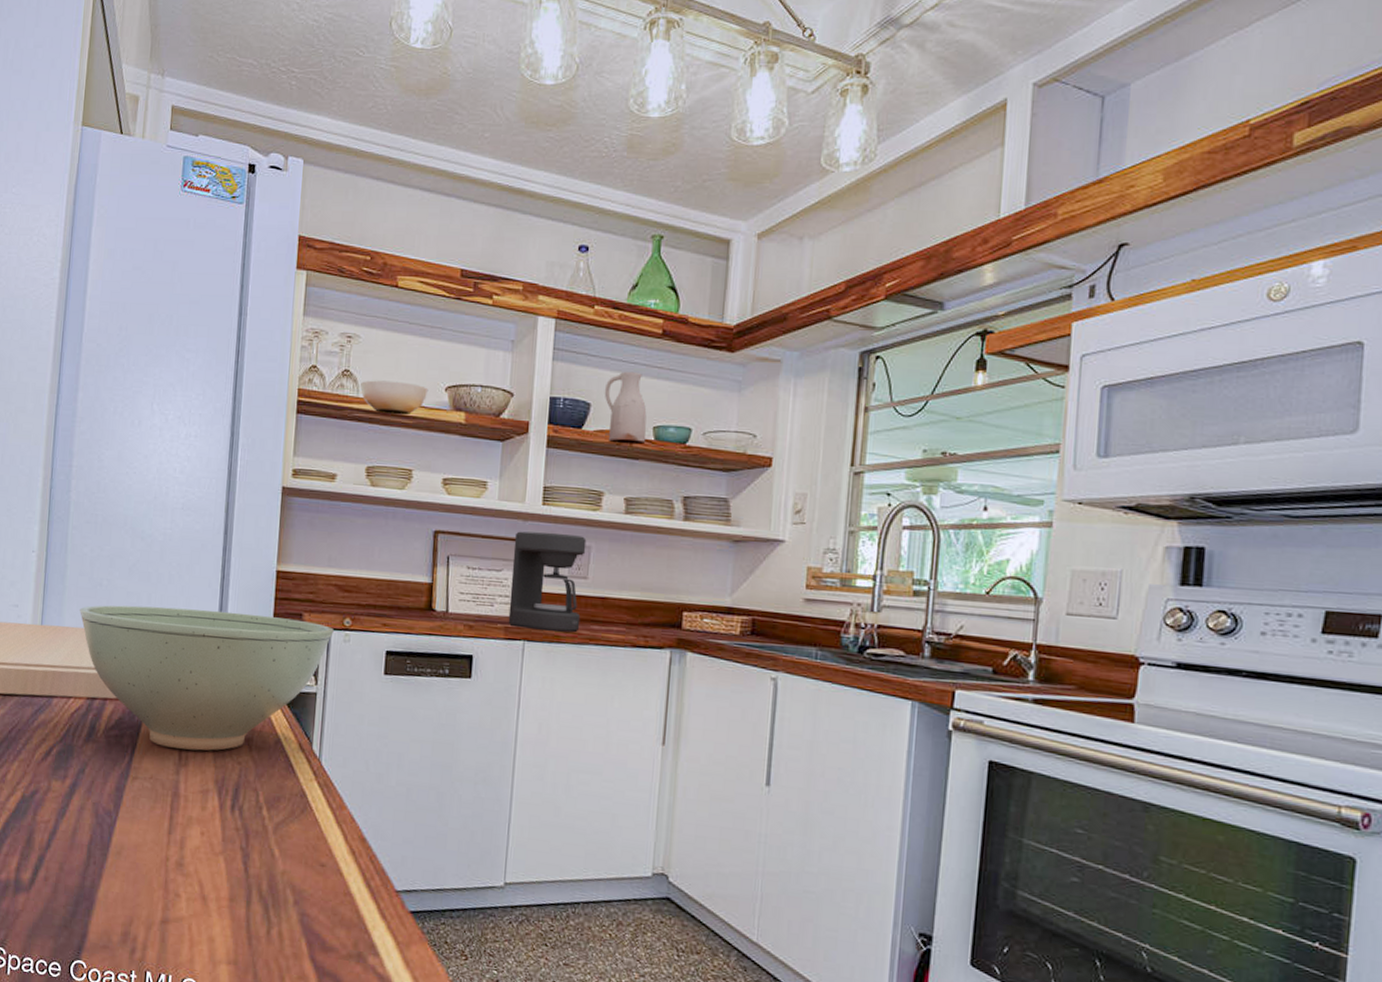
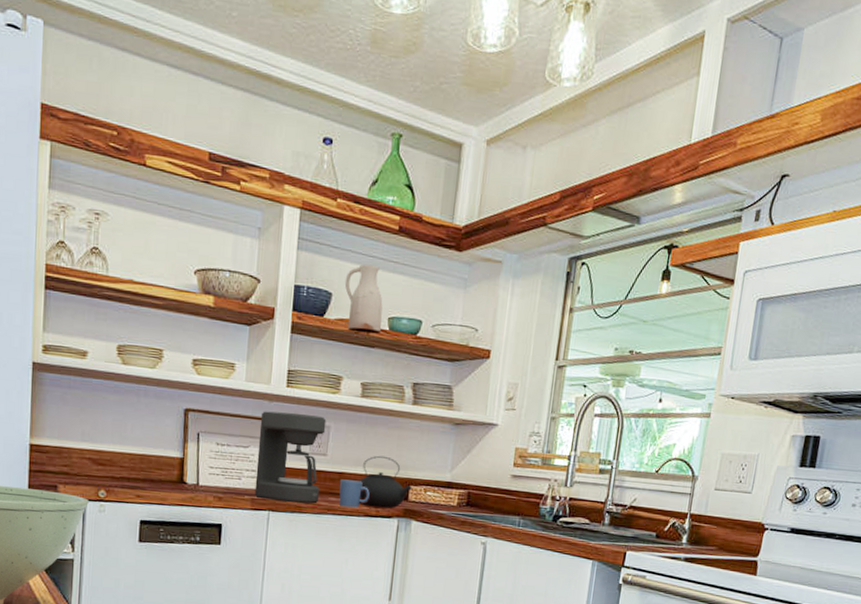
bowl: present [360,380,429,416] -> none [110,259,178,296]
mug: none [602,605,637,639] -> present [338,479,370,509]
teakettle: none [624,578,687,639] -> present [359,455,413,510]

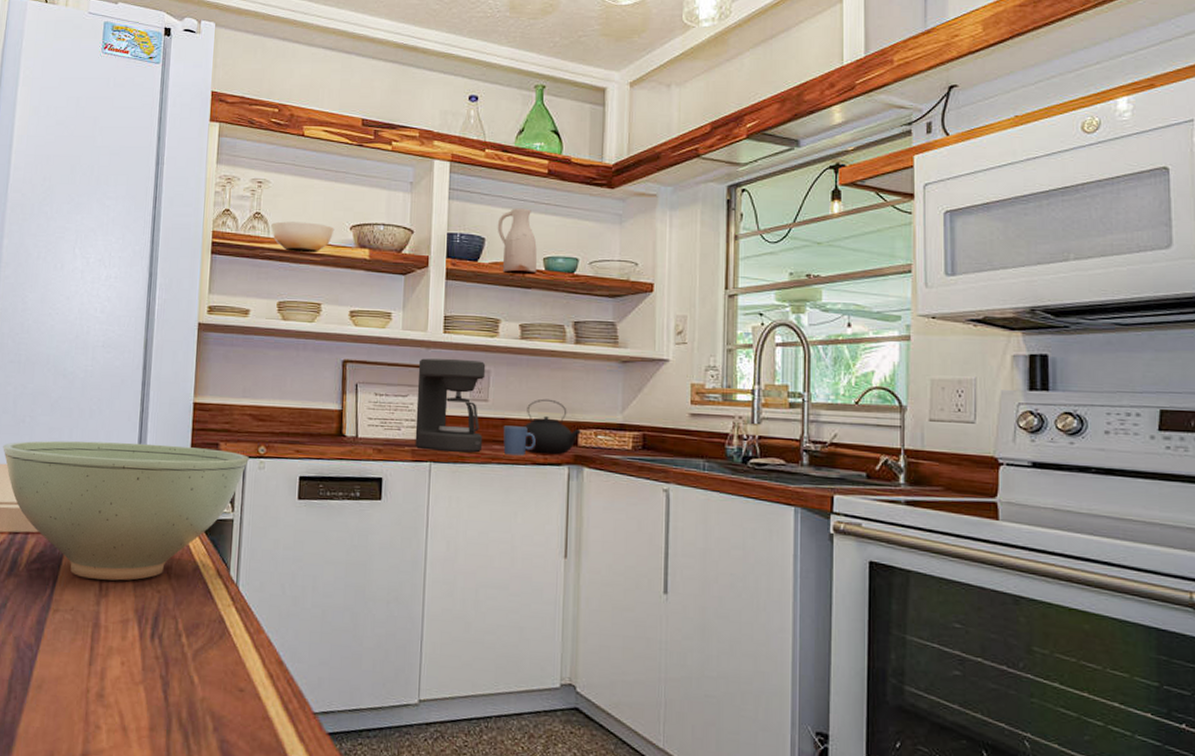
bowl: none [110,259,178,296] -> present [271,221,335,253]

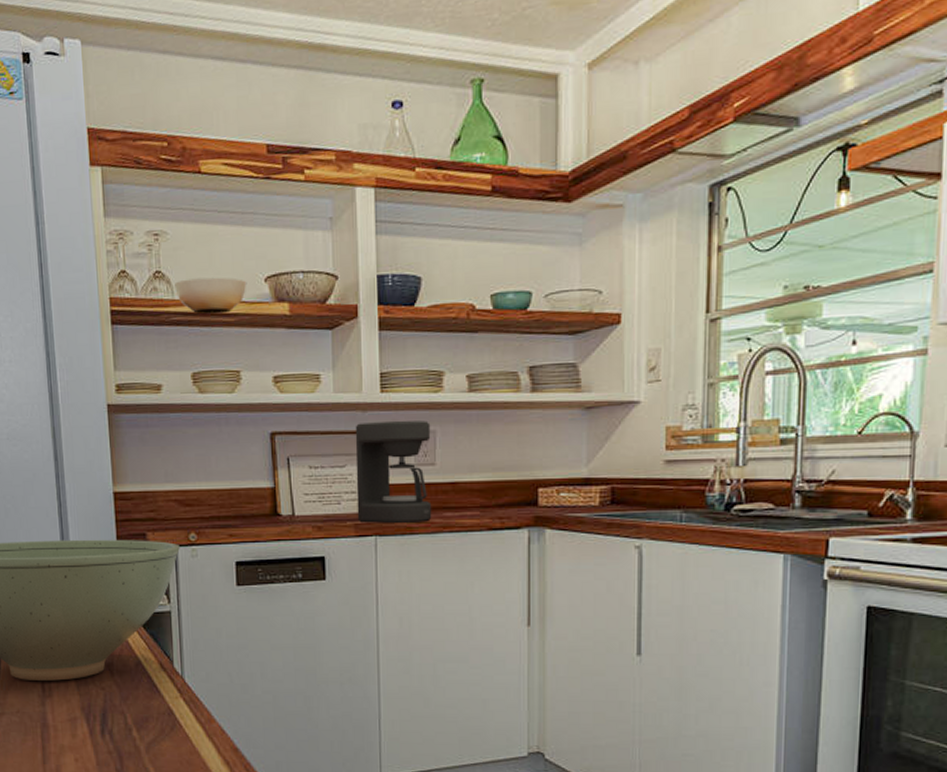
ceramic pitcher: present [497,208,537,275] -> none [434,236,484,318]
mug: present [503,425,536,457] -> none [453,489,491,523]
teakettle: present [523,398,582,456] -> none [476,457,543,520]

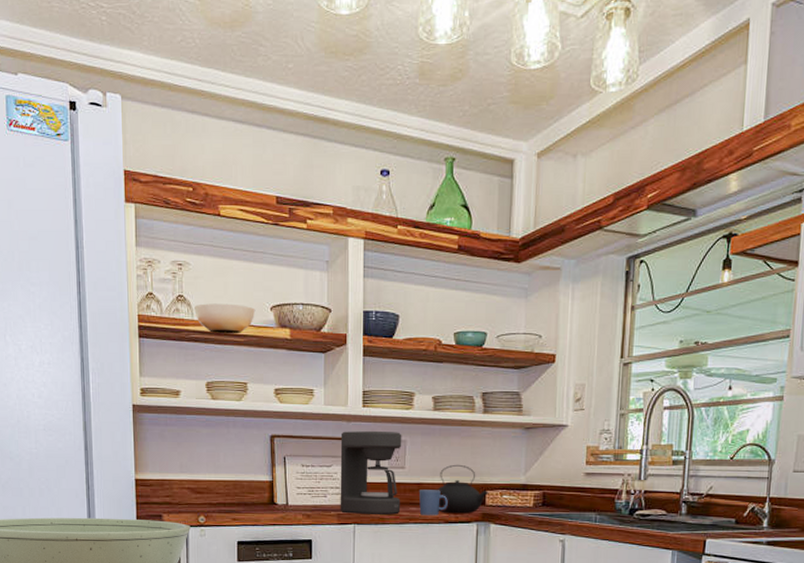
mug: none [453,489,491,523] -> present [418,489,448,517]
teakettle: none [476,457,543,520] -> present [437,464,489,515]

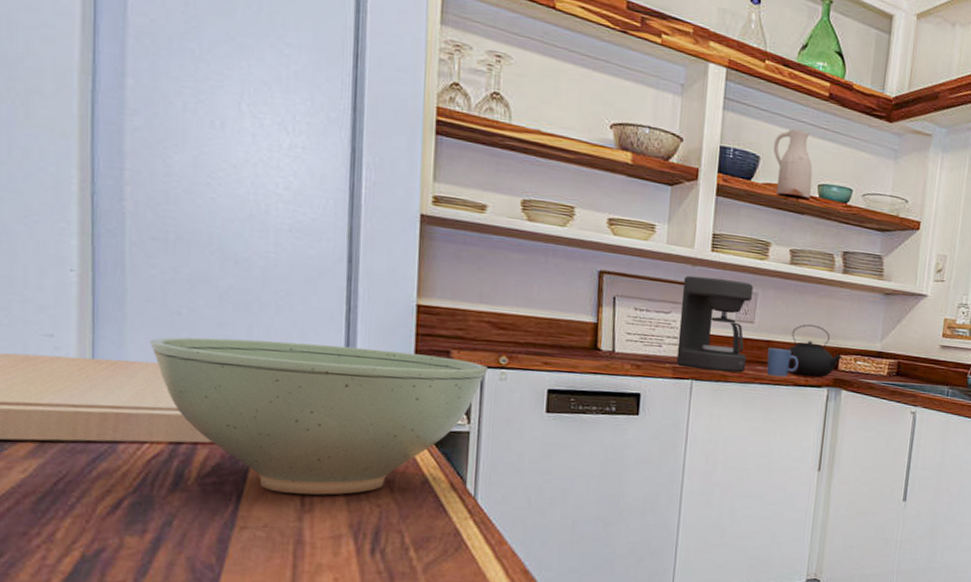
bowl: present [194,303,256,334] -> none [513,106,592,150]
ceramic pitcher: none [410,284,449,350] -> present [773,129,813,201]

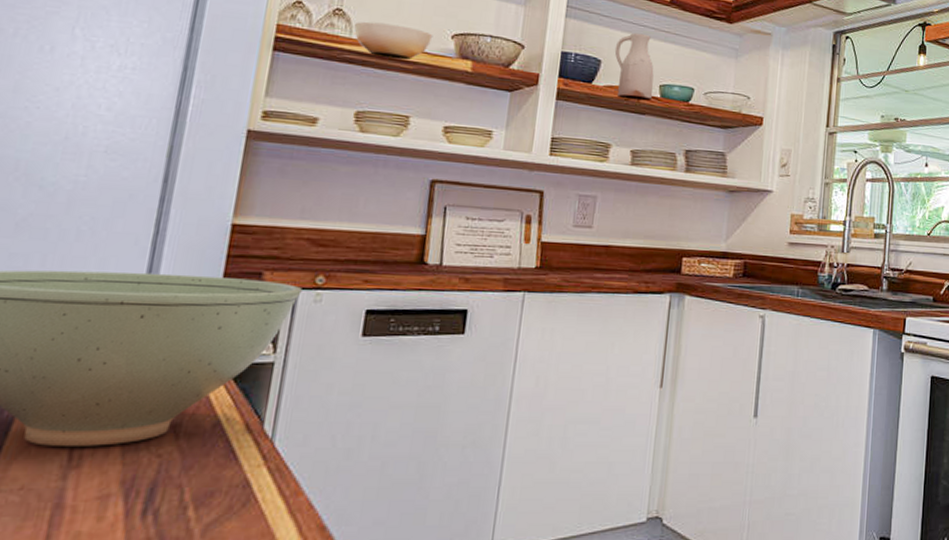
bowl: none [513,106,592,150] -> present [354,21,433,61]
coffee maker: present [676,275,754,373] -> none [508,181,593,283]
mug: present [766,347,799,378] -> none [604,253,639,286]
teakettle: present [787,324,843,379] -> none [627,226,686,285]

